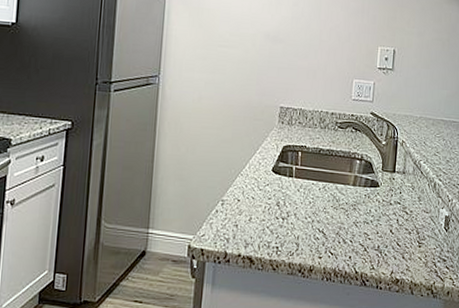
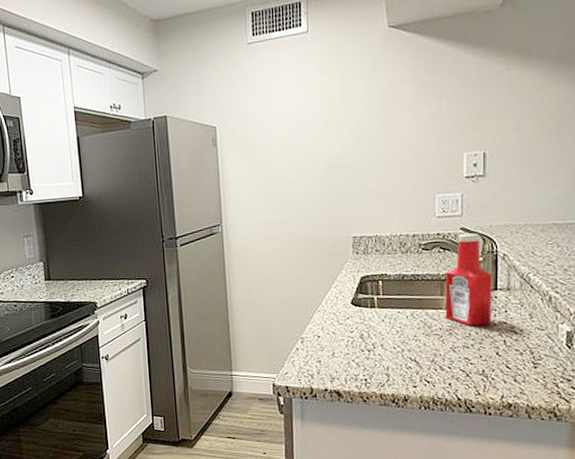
ketchup bottle: none [352,118,393,204] -> present [445,233,493,326]

